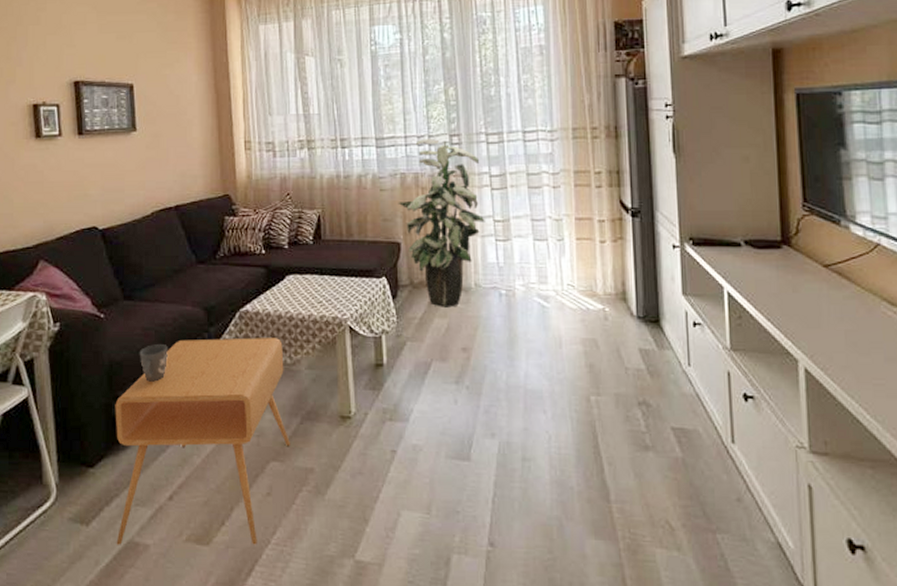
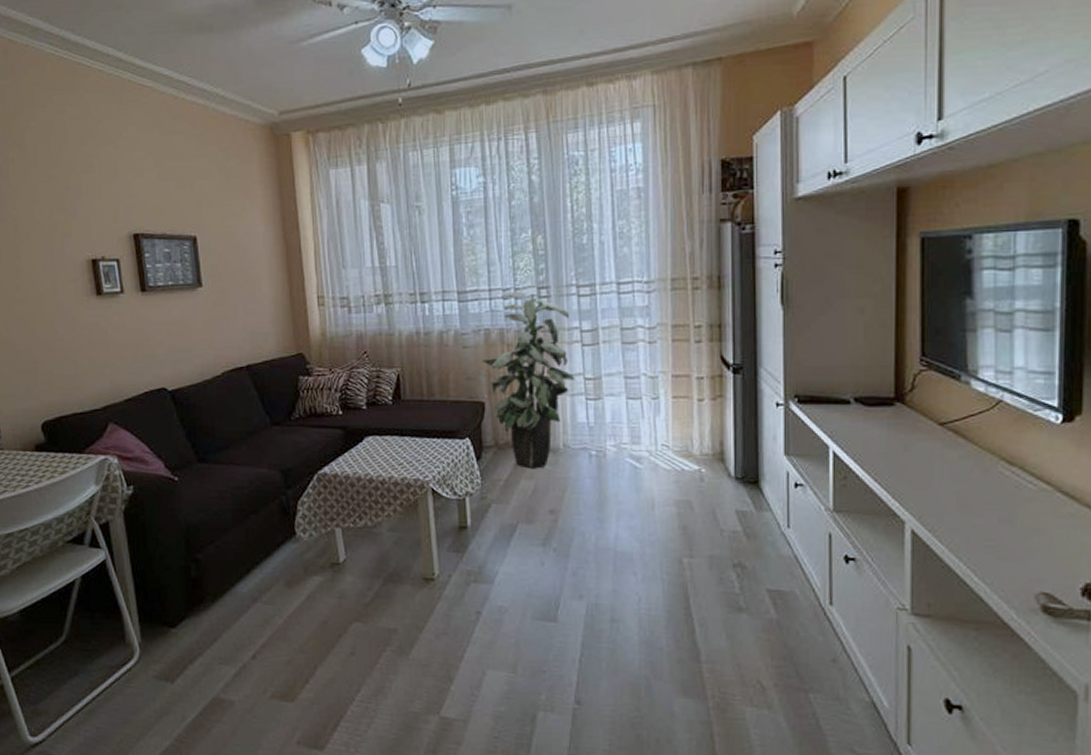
side table: present [115,338,291,545] -> none [194,500,374,702]
mug: present [139,344,168,382] -> none [215,507,245,544]

